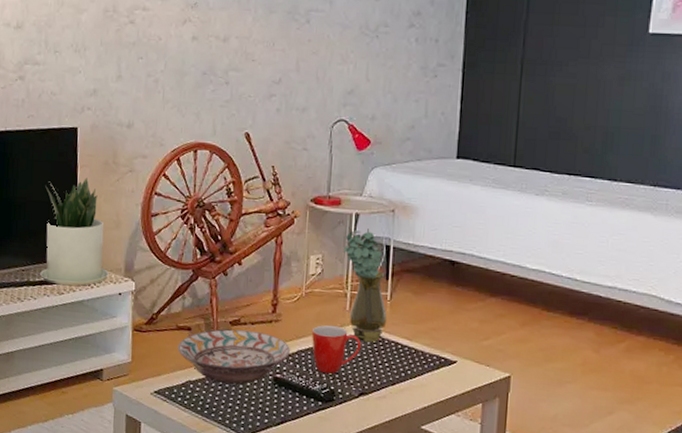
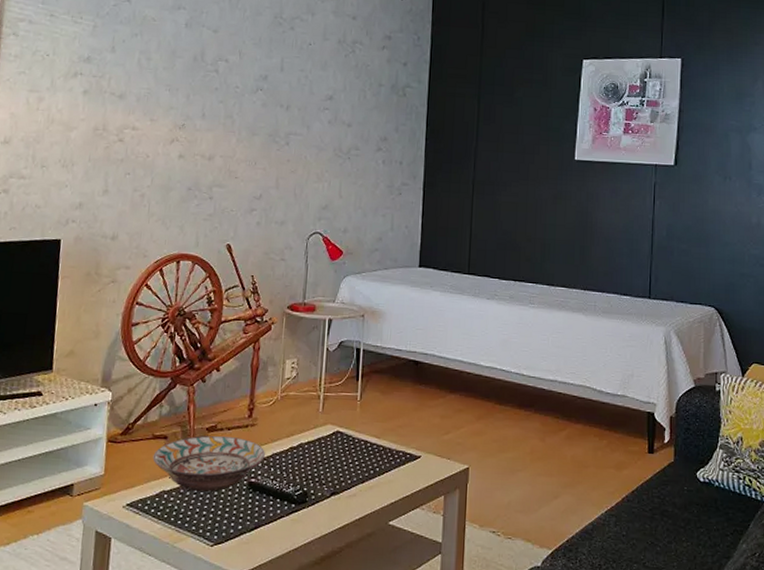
planter: present [40,177,109,286] -> none [12,288,85,399]
mug: present [311,325,361,375] -> none [286,426,333,476]
vase: present [344,226,388,343] -> none [317,331,358,442]

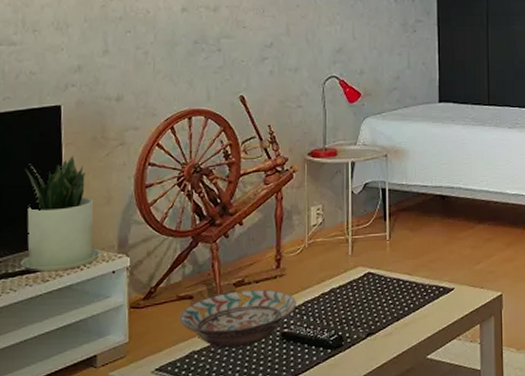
planter: none [12,288,85,399] -> present [21,156,101,272]

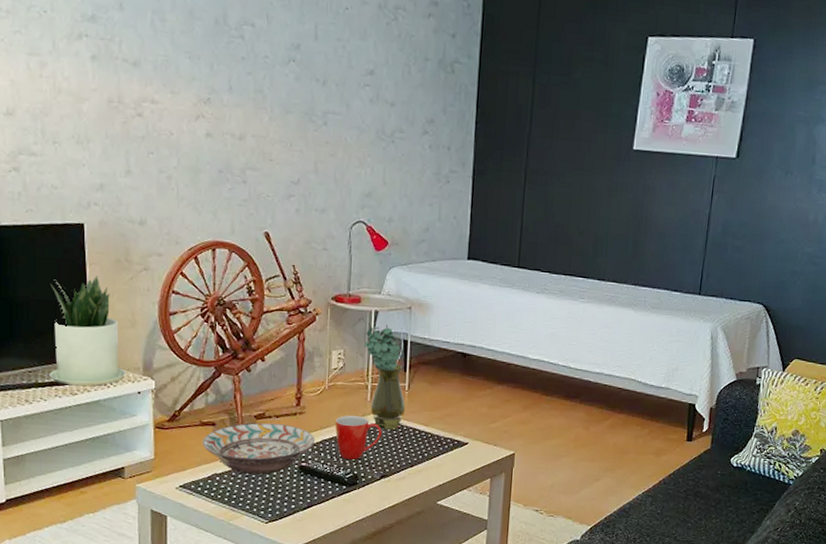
mug: none [316,271,365,321] -> present [335,415,382,461]
vase: none [343,174,388,283] -> present [364,322,406,430]

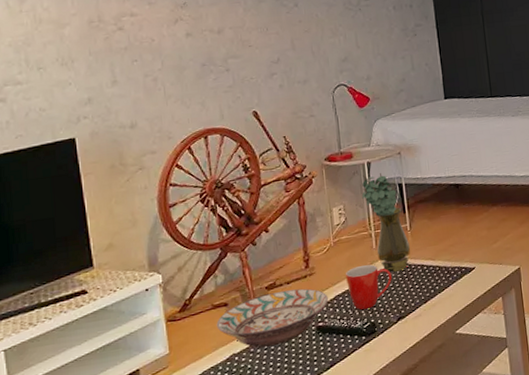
planter: present [50,276,126,387] -> none [46,185,132,299]

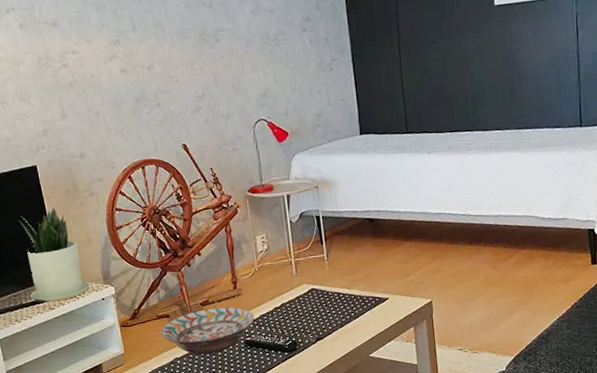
planter: none [46,185,132,299] -> present [19,207,90,302]
mug: present [345,264,392,310] -> none [268,289,311,330]
vase: present [362,173,411,273] -> none [282,205,328,298]

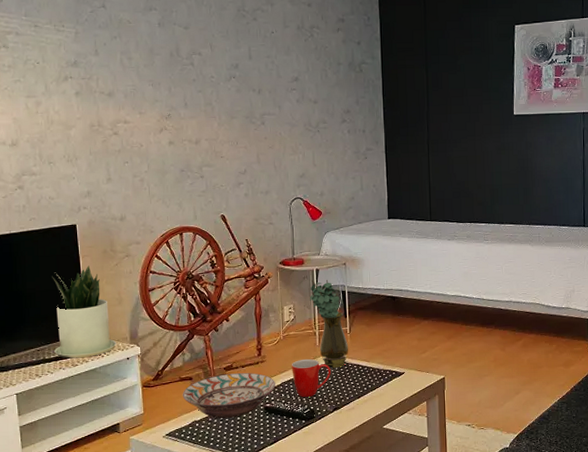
mug: none [268,289,311,330] -> present [291,358,331,398]
vase: none [282,205,328,298] -> present [310,279,349,368]

